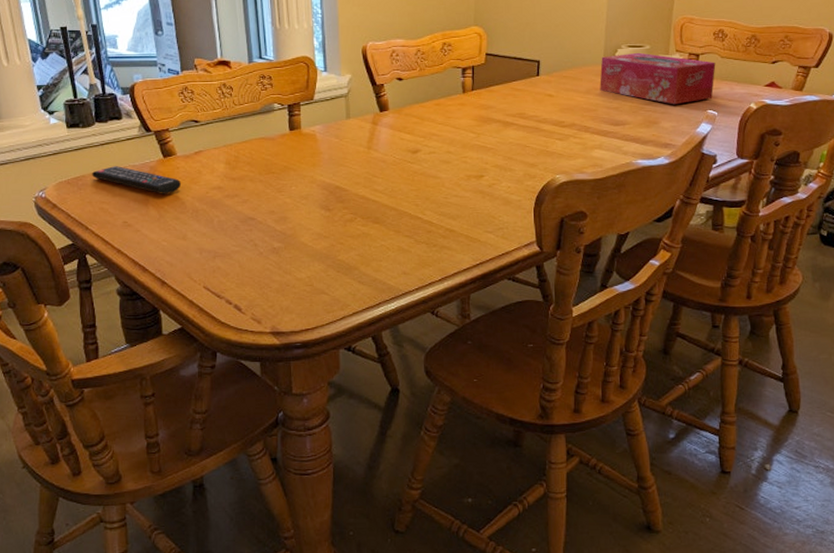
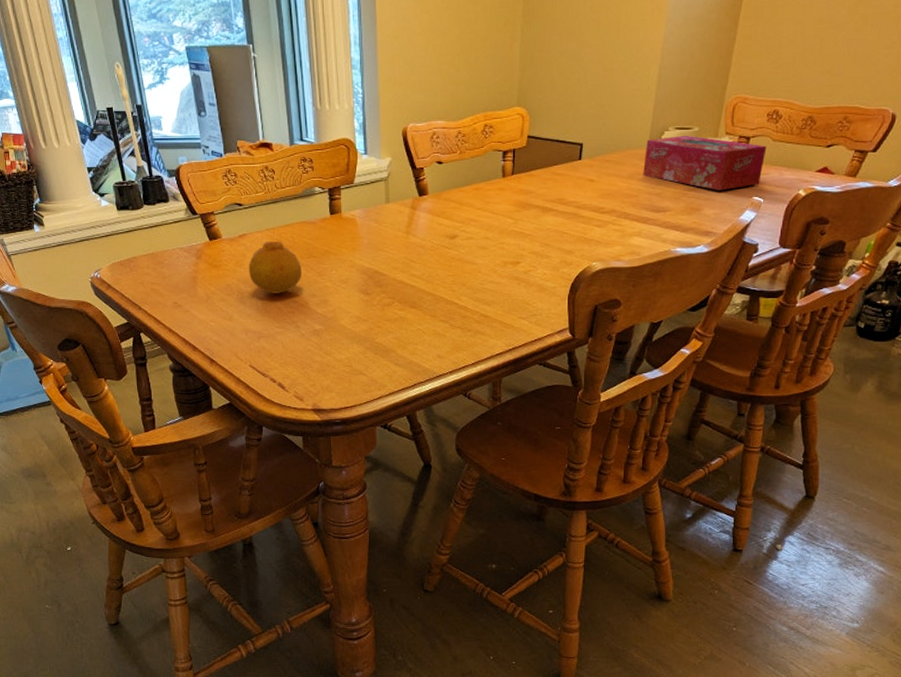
remote control: present [92,166,182,194] -> none [143,248,227,277]
fruit: none [204,158,261,211] -> present [248,242,303,294]

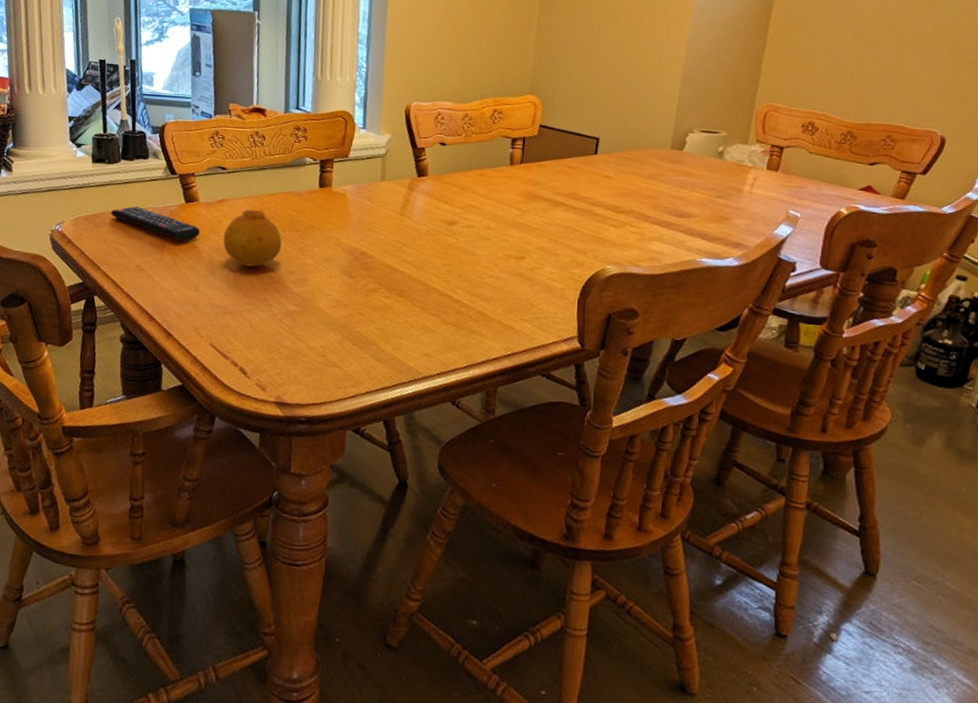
remote control: none [143,248,227,277] -> present [111,206,201,242]
tissue box: present [643,135,767,191] -> none [665,138,802,201]

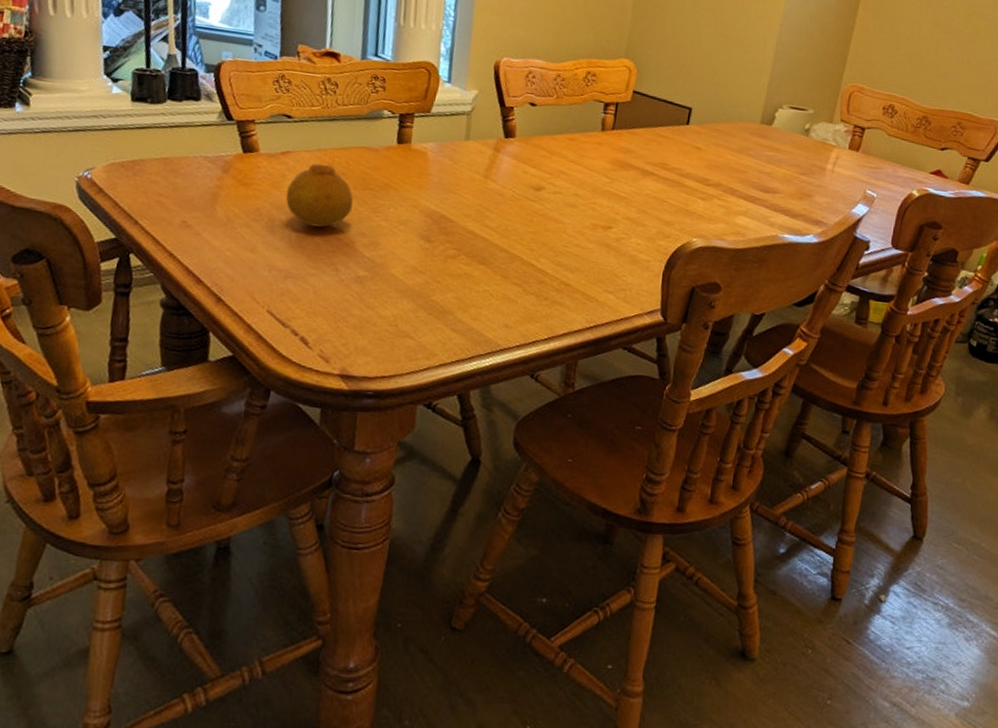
remote control: present [111,206,201,242] -> none [153,154,260,197]

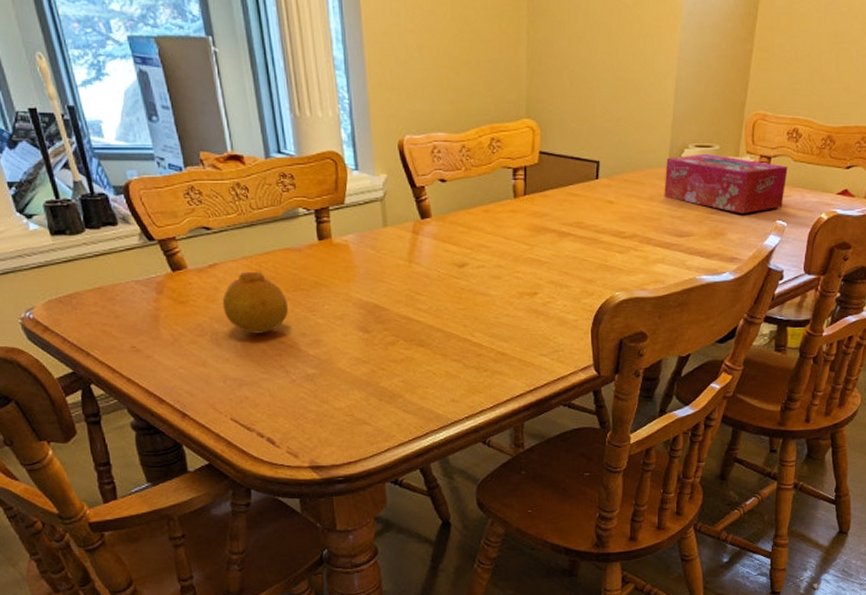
tissue box: none [753,114,881,180] -> present [664,153,788,214]

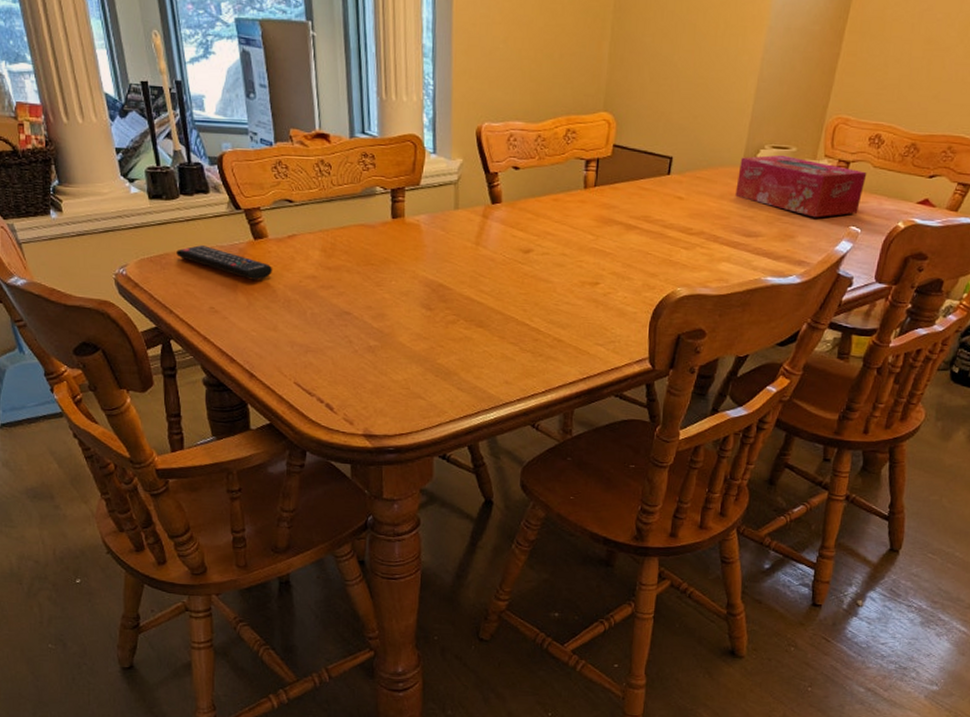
remote control: none [88,281,196,315] -> present [176,245,273,281]
fruit: present [222,272,289,334] -> none [297,245,358,304]

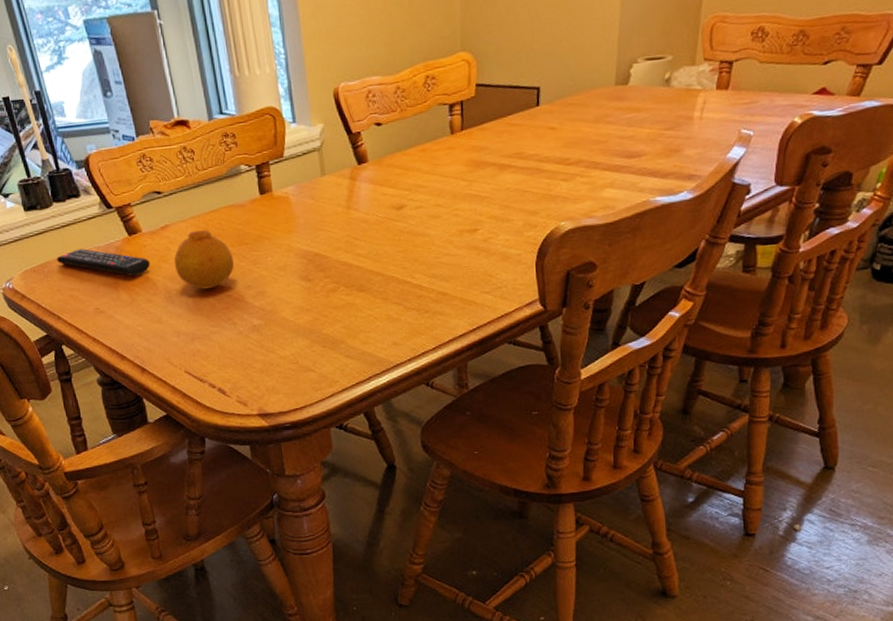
fruit: none [297,245,358,304] -> present [174,230,235,290]
tissue box: present [735,155,867,218] -> none [611,65,753,127]

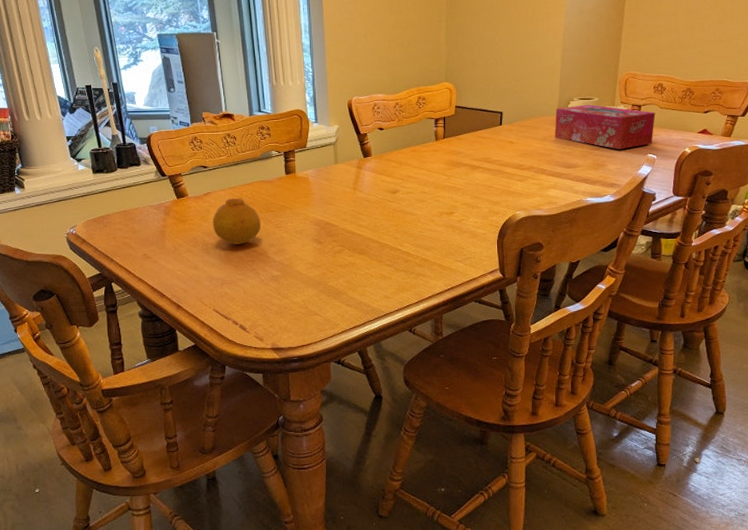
remote control: present [57,249,151,276] -> none [116,206,193,230]
tissue box: none [611,65,753,127] -> present [554,104,656,150]

